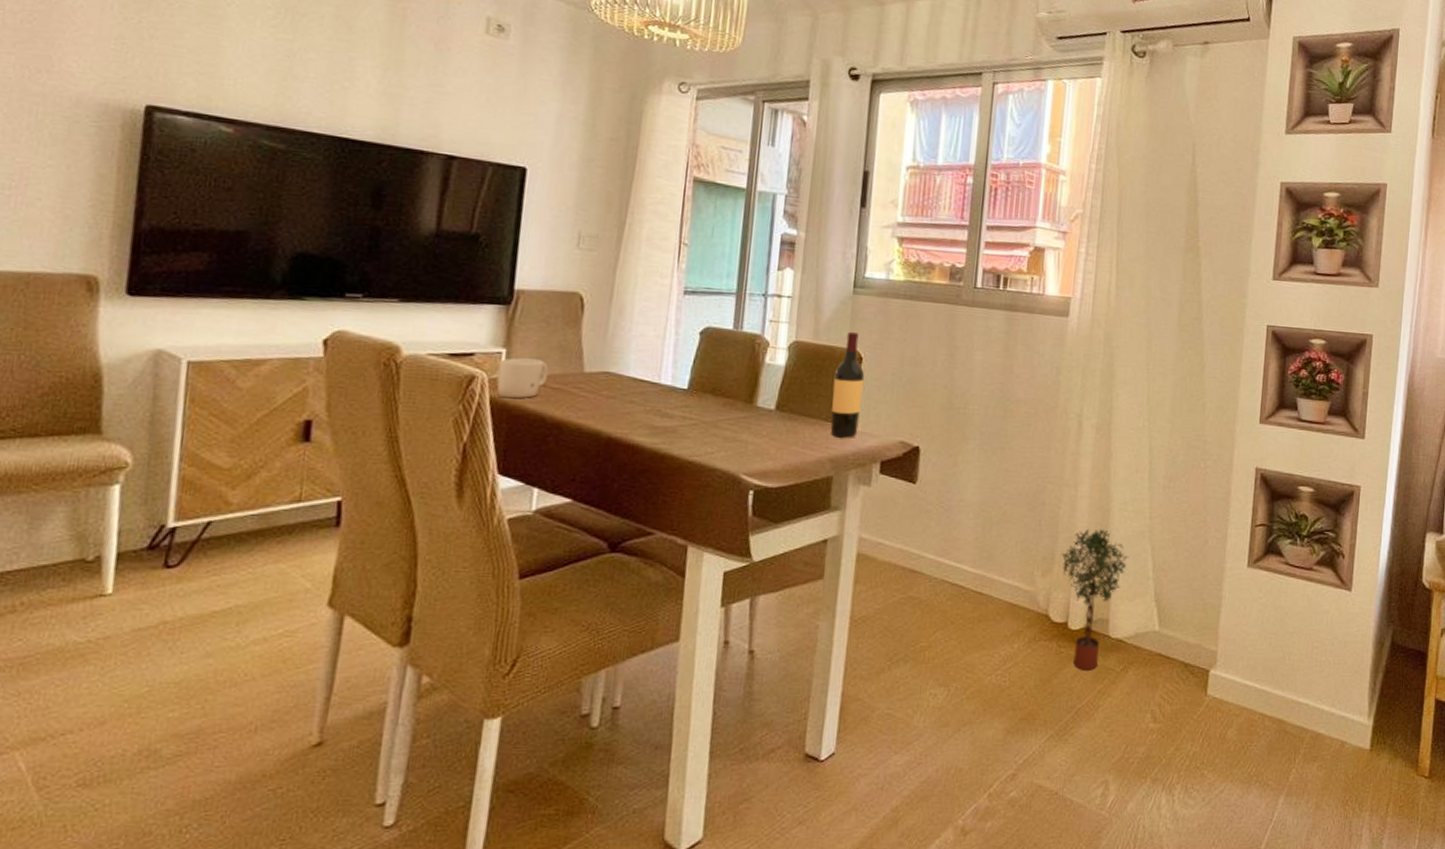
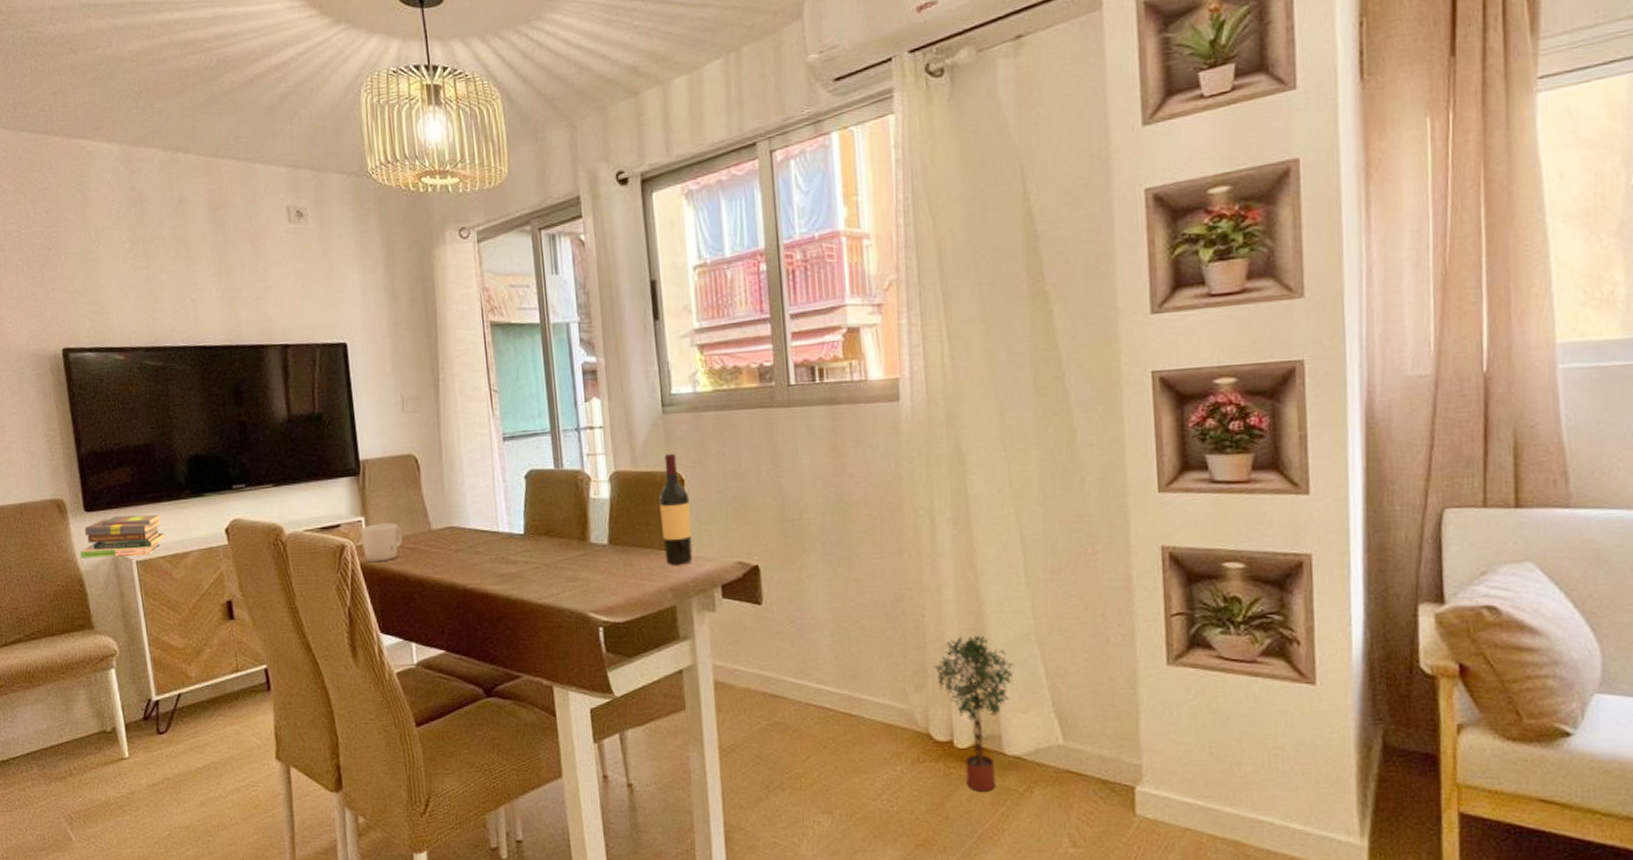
books: none [105,306,239,356] -> present [80,514,166,559]

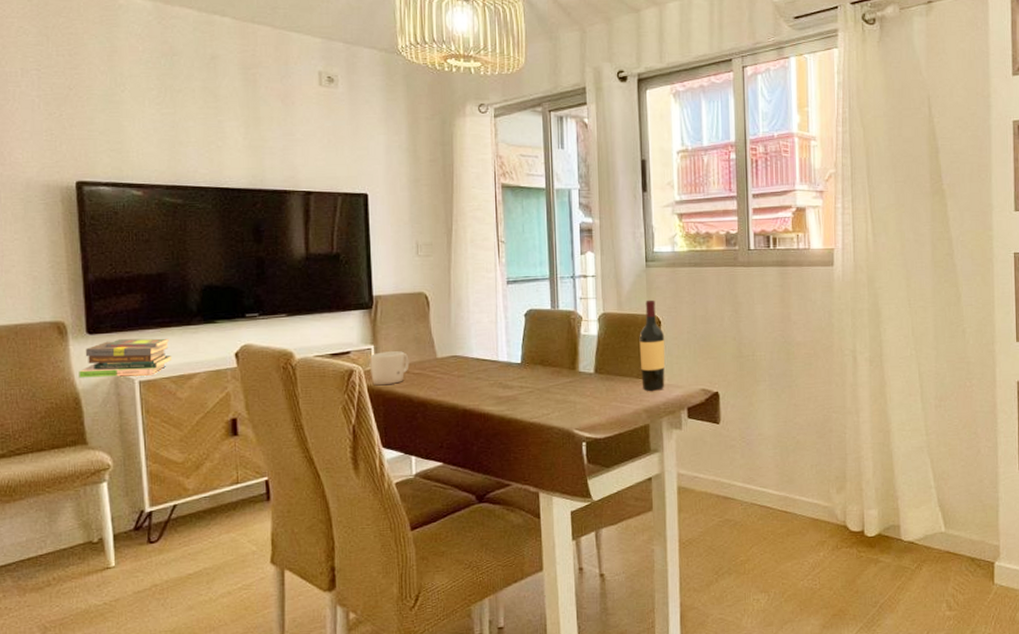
potted tree: present [934,635,1015,792] -> none [851,448,912,570]

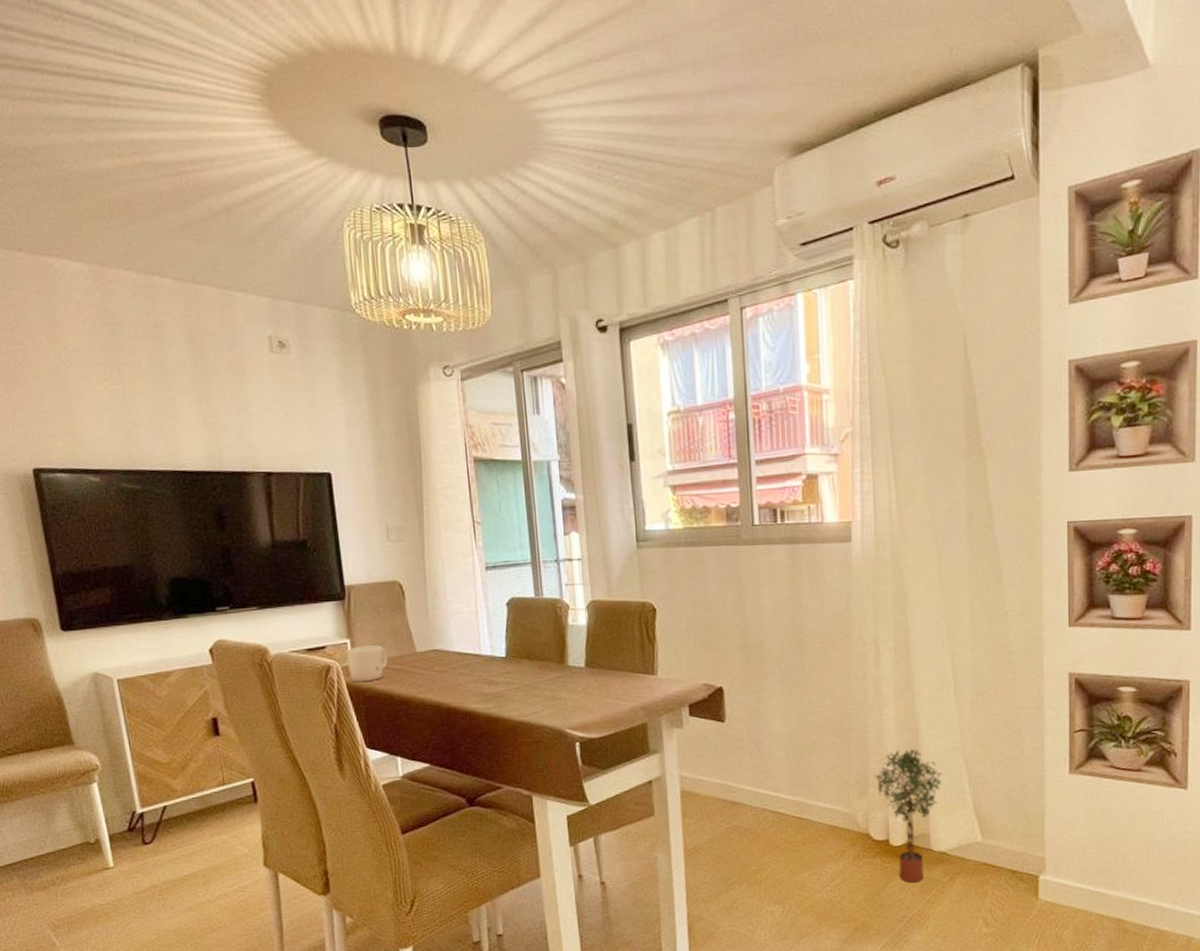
books: present [79,338,172,378] -> none [57,634,148,677]
wine bottle: present [639,299,665,391] -> none [632,584,663,687]
potted tree: none [851,448,912,570] -> present [874,749,943,883]

